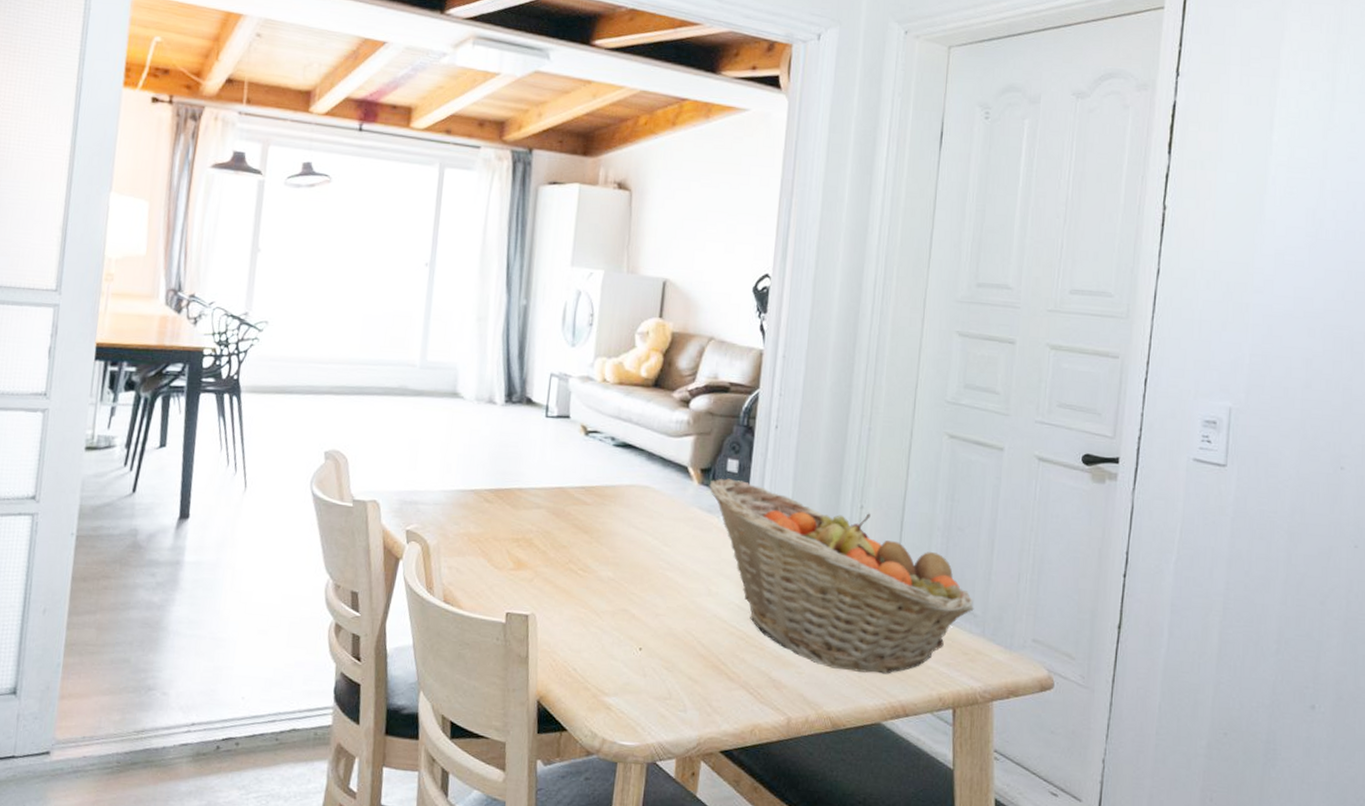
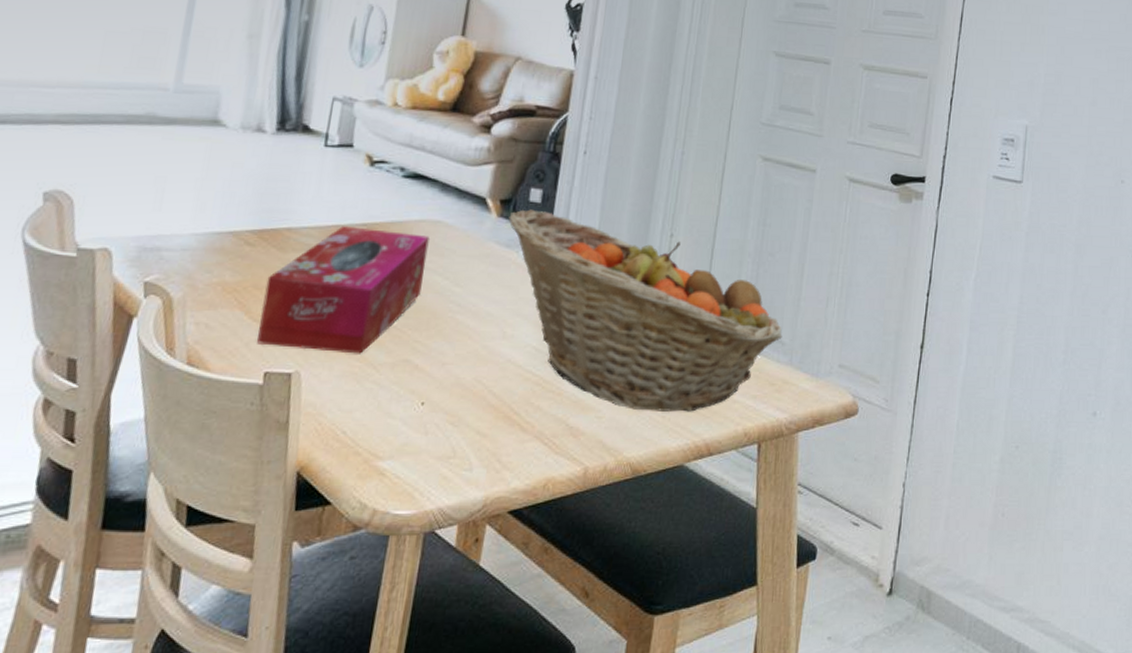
tissue box: none [499,488,640,602] -> present [257,226,430,354]

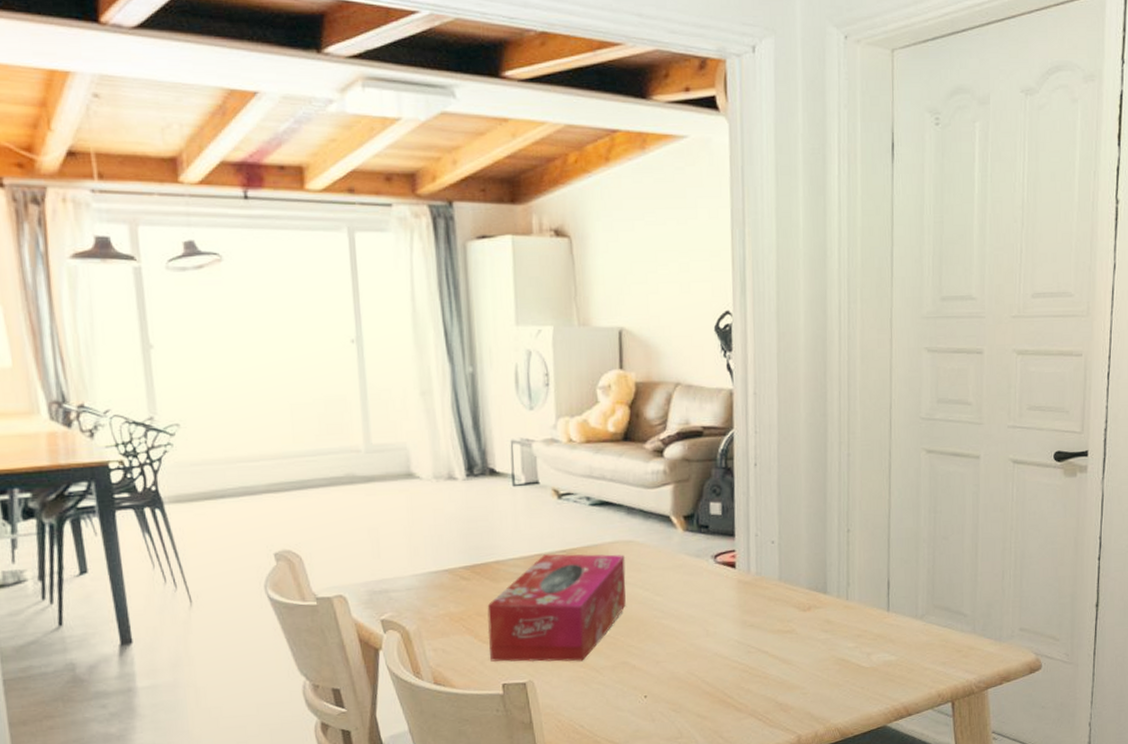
fruit basket: present [508,209,782,412] -> none [694,521,964,685]

